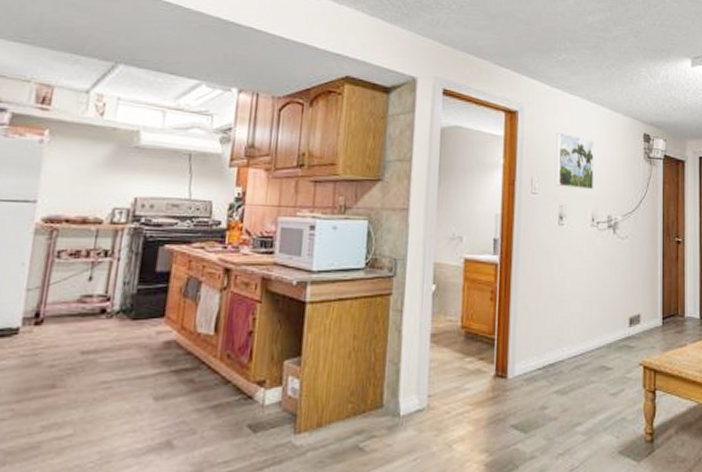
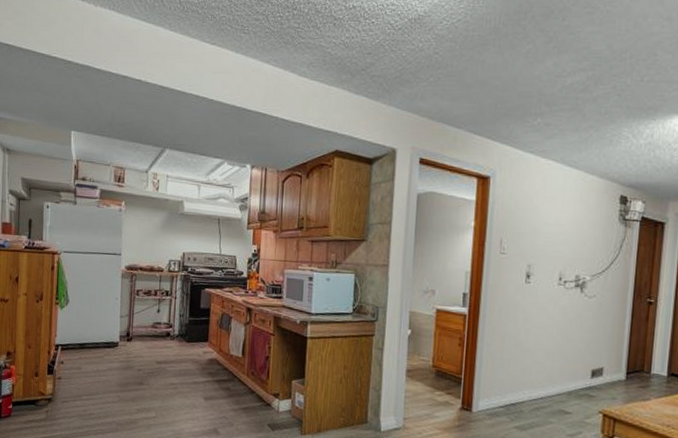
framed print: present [555,133,594,190] -> none [525,197,566,251]

